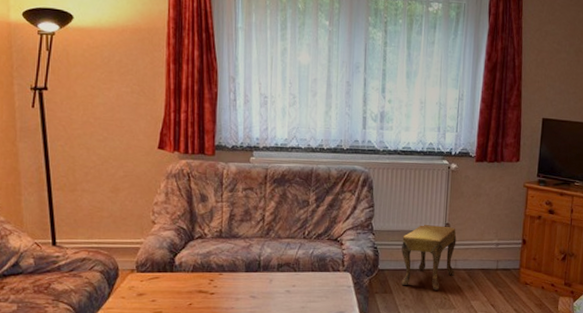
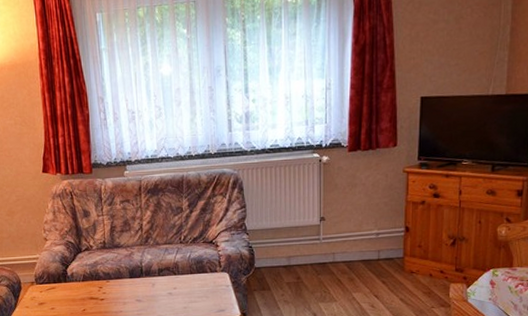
footstool: present [401,225,457,290] -> none [277,220,333,285]

